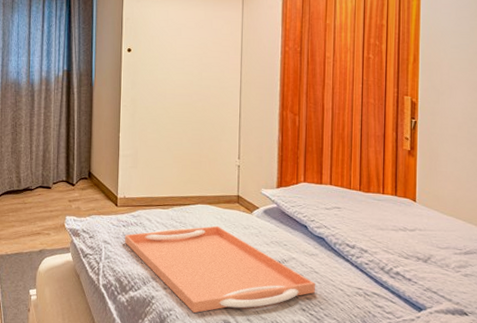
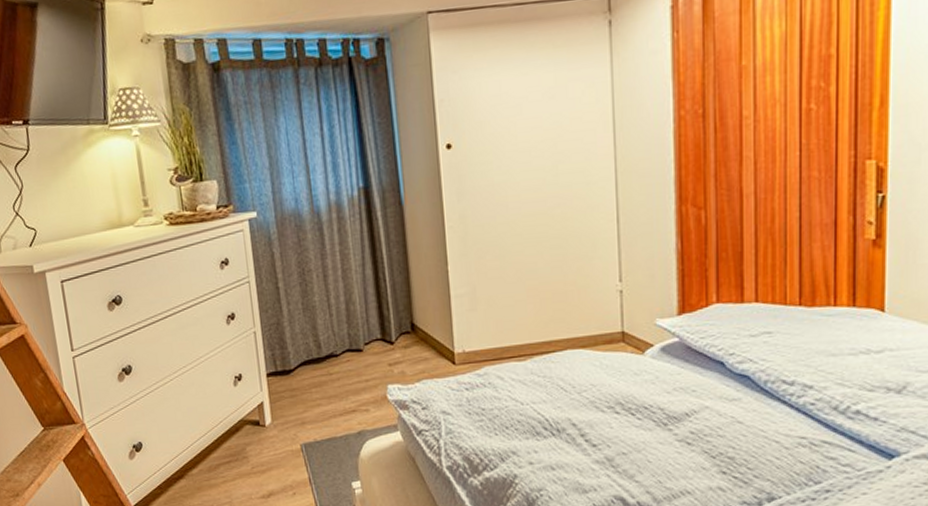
serving tray: present [125,225,315,313] -> none [470,375,739,490]

